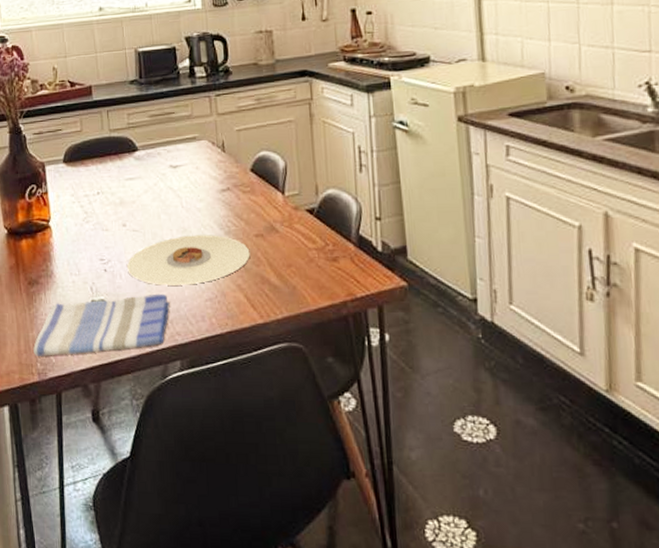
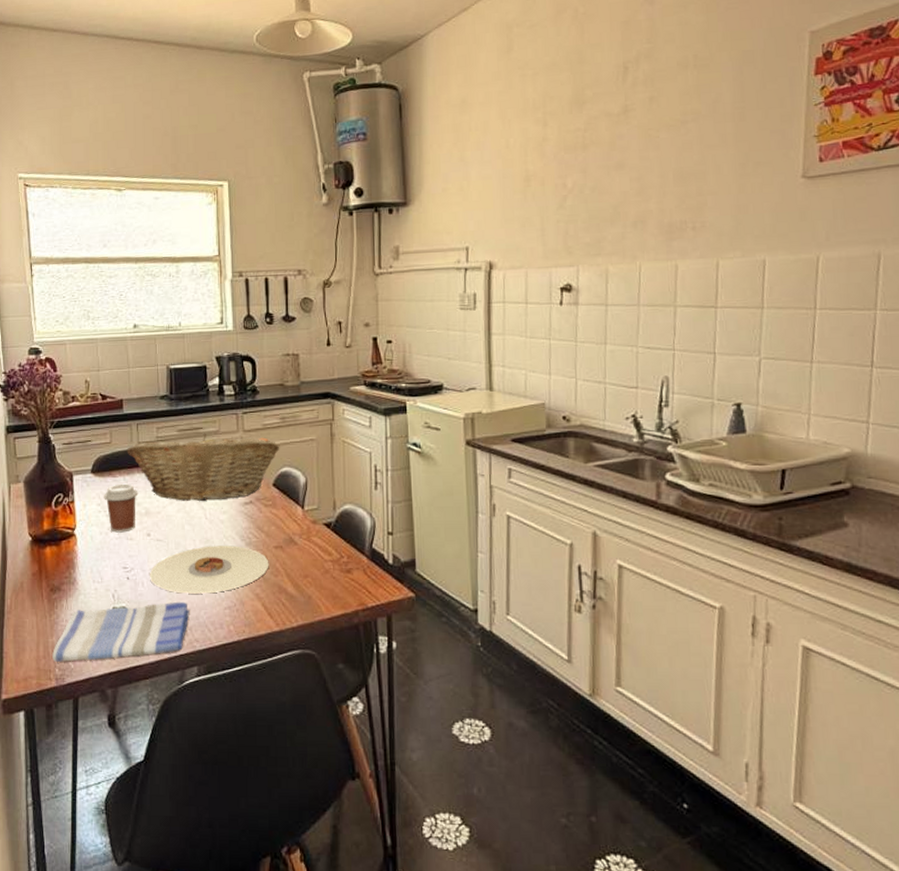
coffee cup: none [77,173,112,224] -> present [104,483,139,533]
fruit basket: none [98,117,257,190] -> present [126,433,280,502]

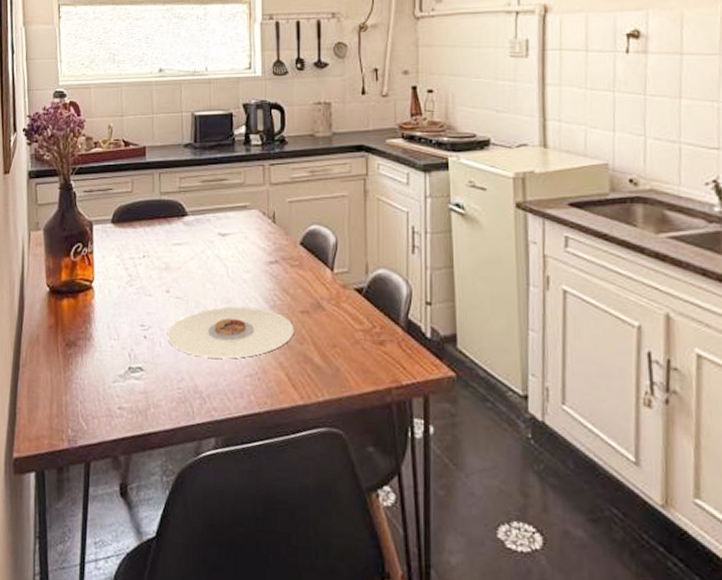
dish towel: present [52,601,190,662] -> none [65,365,208,423]
coffee cup: present [104,483,139,533] -> none [123,235,159,288]
fruit basket: present [126,433,280,502] -> none [148,184,309,259]

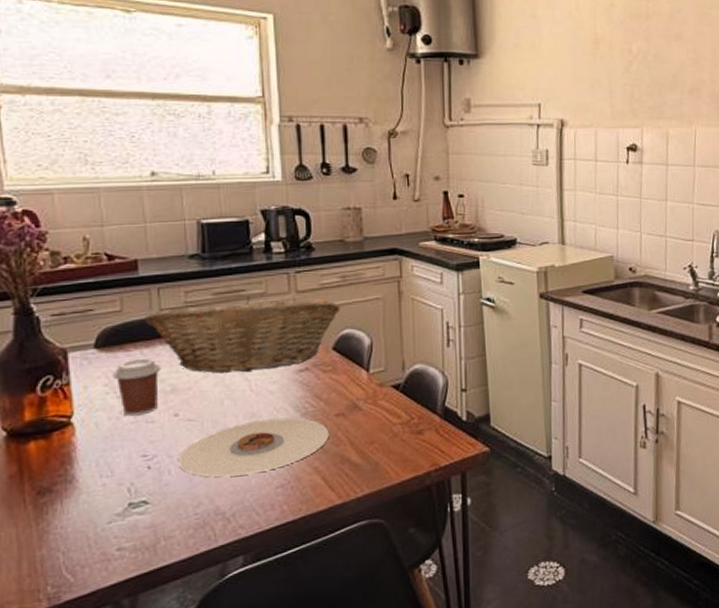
coffee cup: none [123,235,159,288] -> present [113,357,162,417]
fruit basket: none [148,184,309,259] -> present [144,295,341,374]

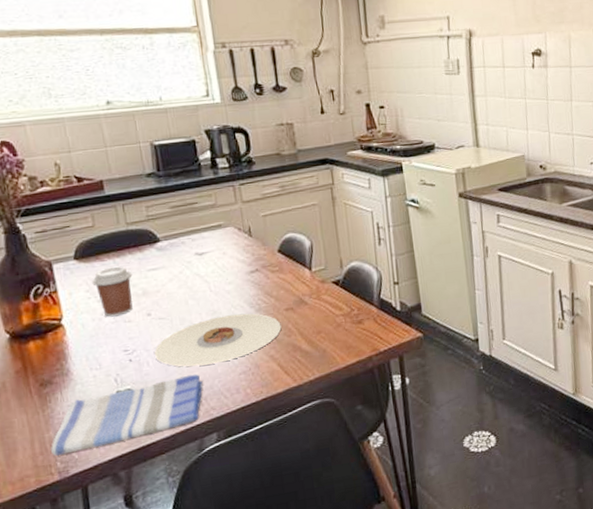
dish towel: none [42,485,232,579] -> present [51,374,203,456]
fruit basket: present [144,295,341,374] -> none [113,206,282,277]

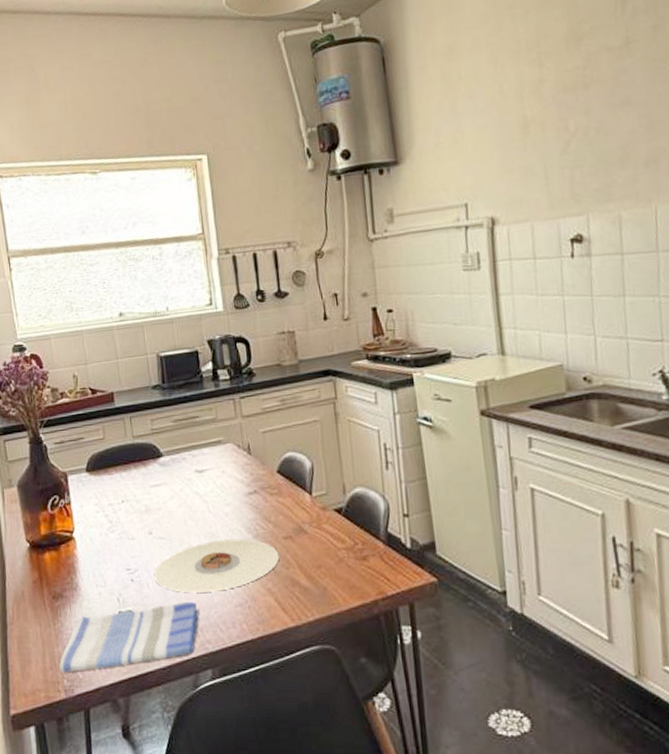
coffee cup: present [92,266,133,318] -> none [101,480,137,533]

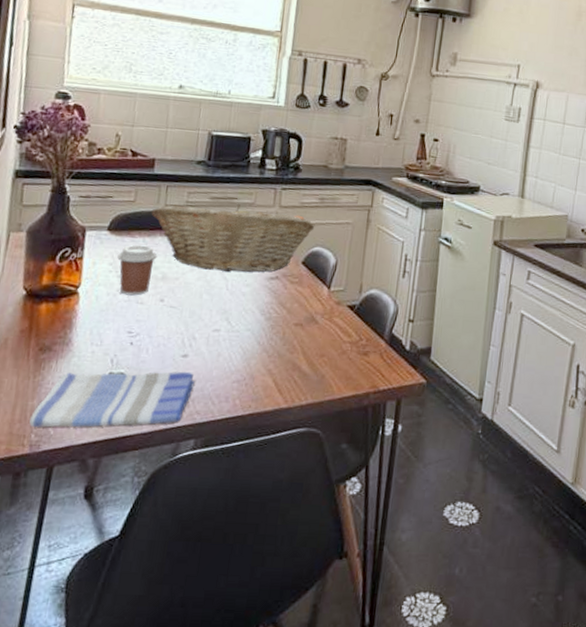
coffee cup: none [101,480,137,533] -> present [117,244,158,296]
fruit basket: none [121,421,282,495] -> present [151,203,315,273]
plate: present [154,539,280,593] -> none [156,317,287,366]

